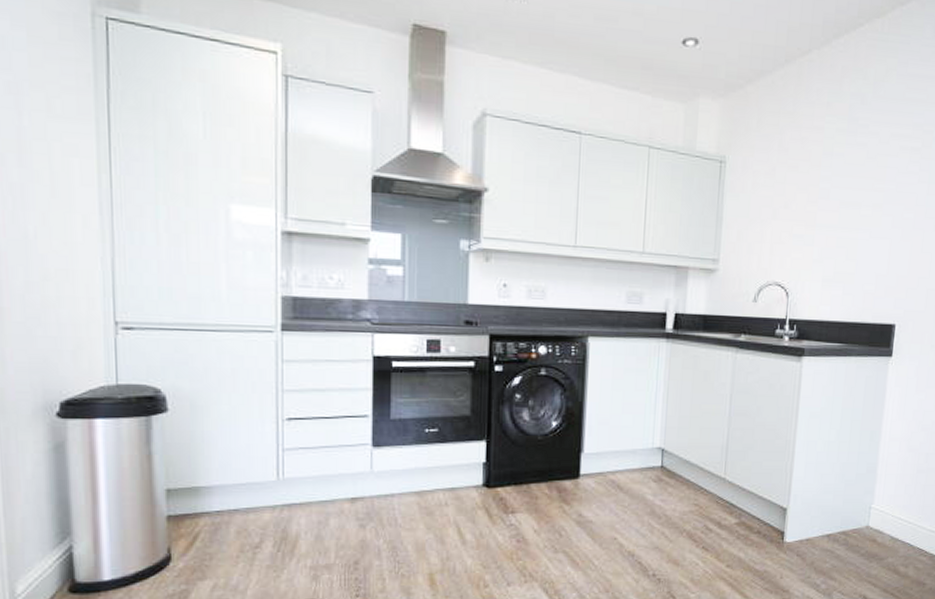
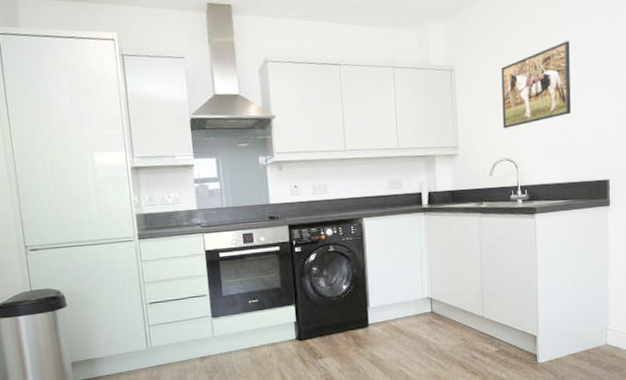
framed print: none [777,145,869,245] -> present [501,41,571,128]

